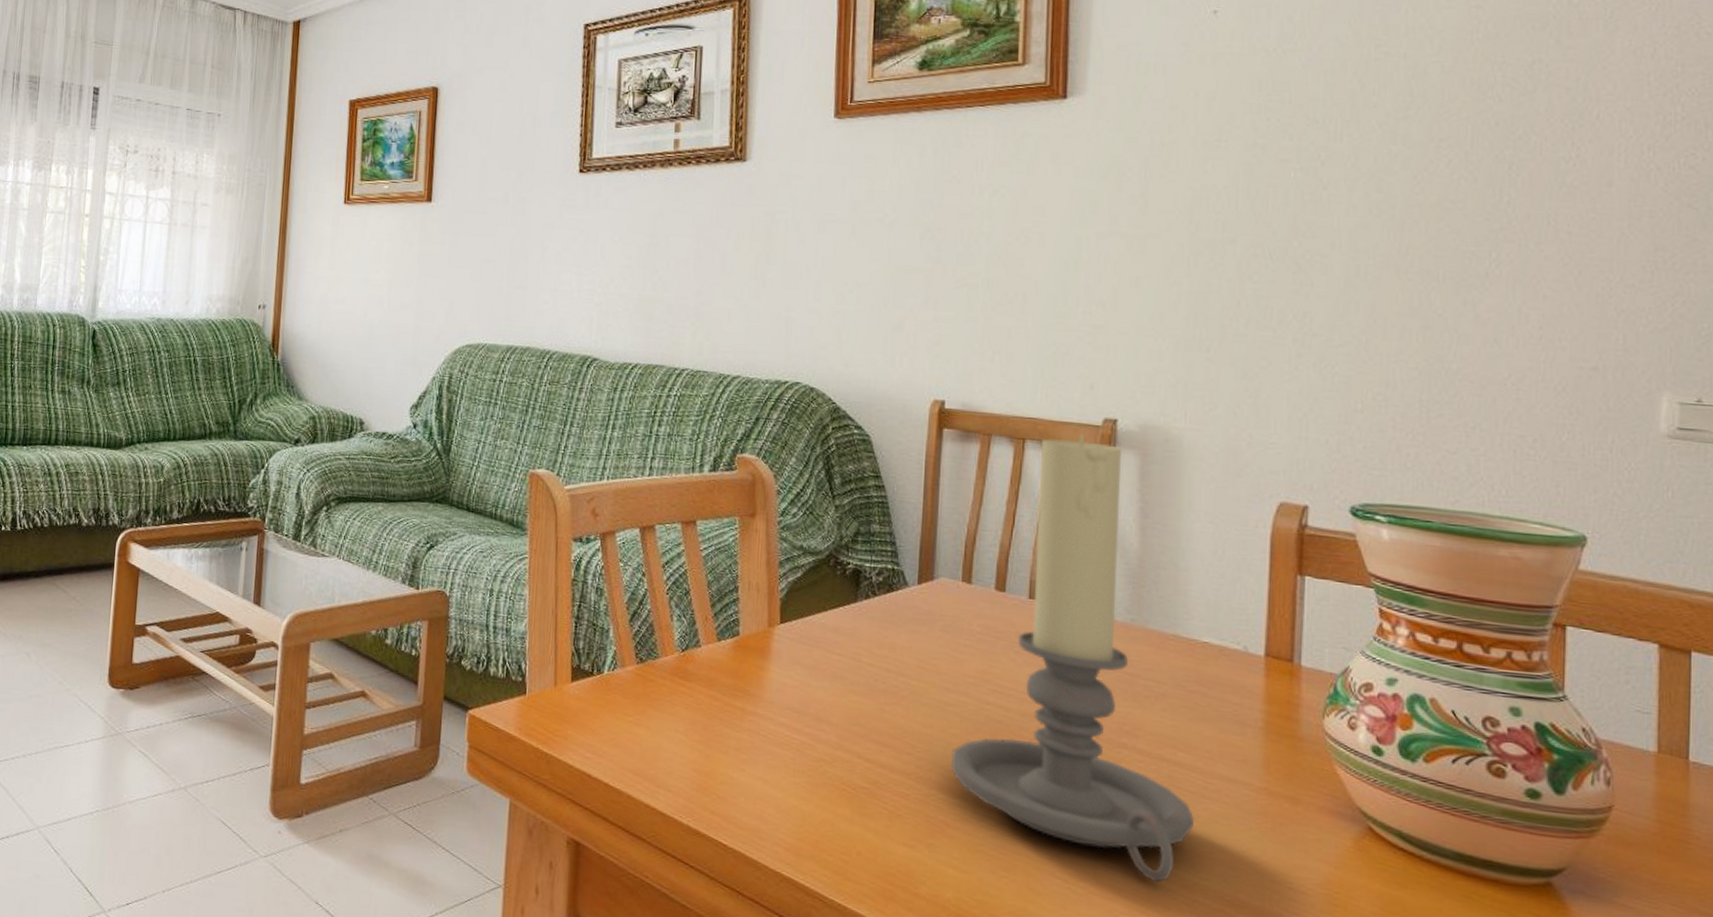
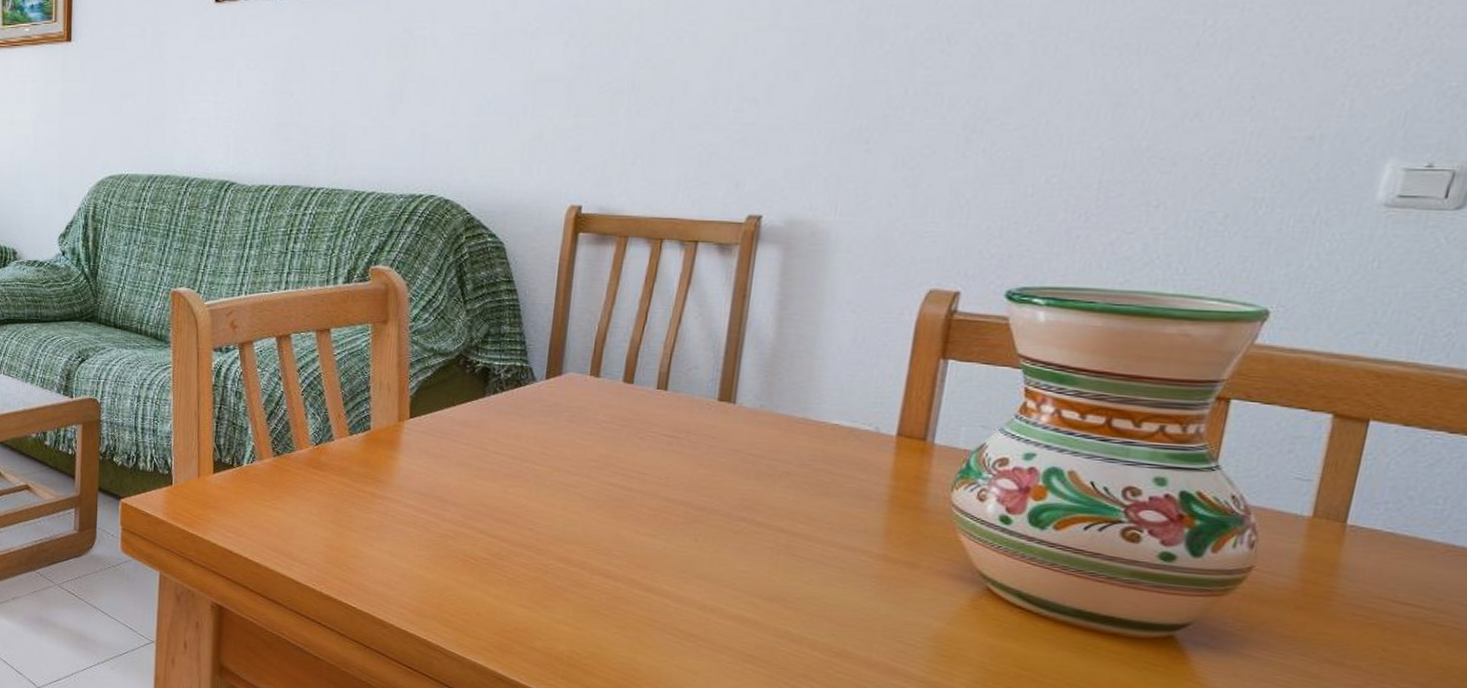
candle holder: present [951,434,1195,883] -> none [570,232,810,638]

